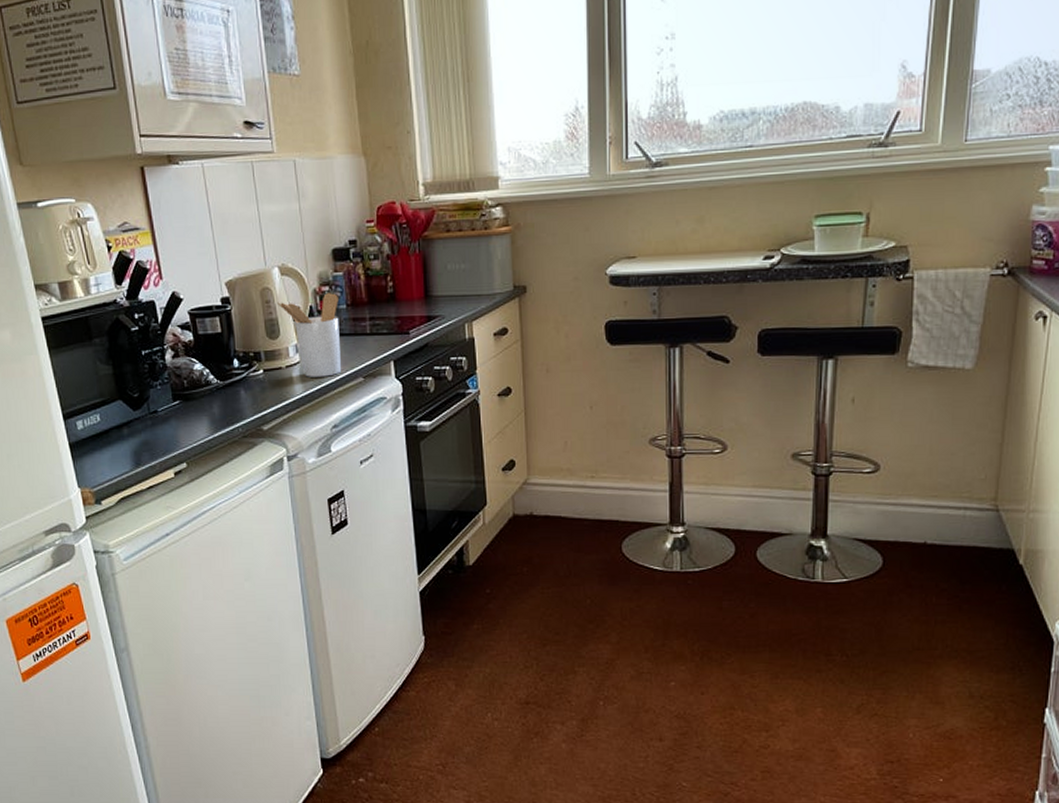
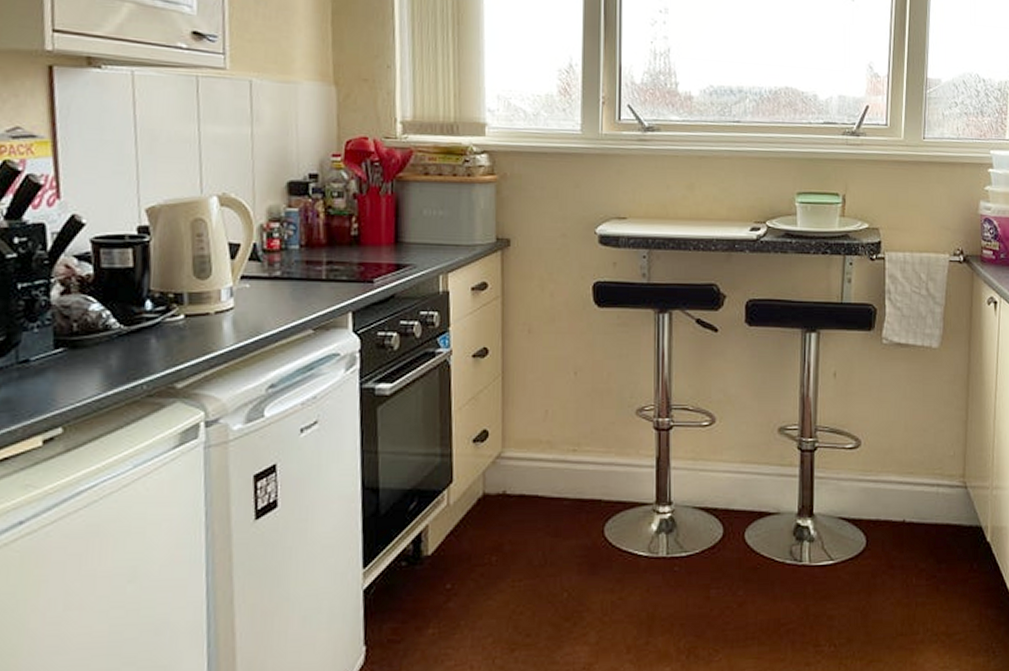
utensil holder: present [277,293,342,377] -> none [212,230,290,327]

